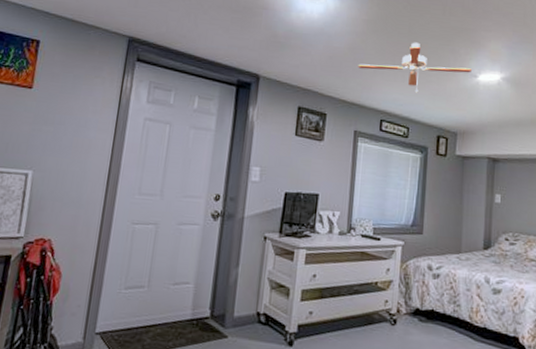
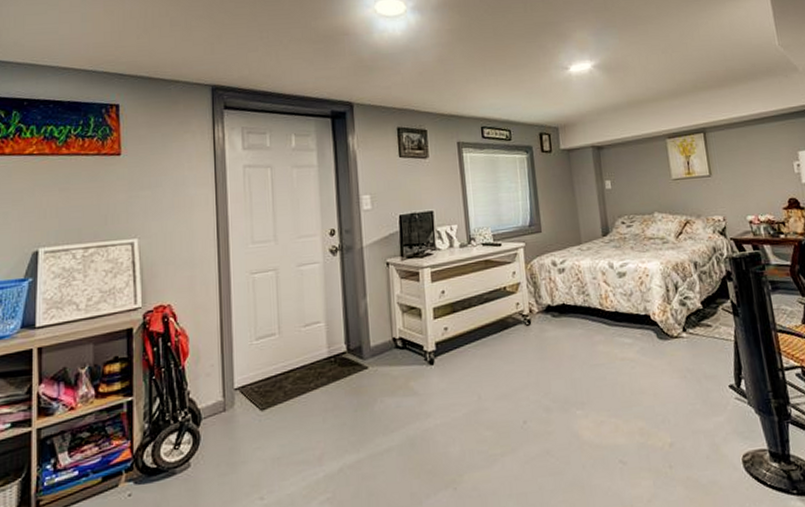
ceiling fan: present [358,42,472,93] -> none [449,44,562,95]

